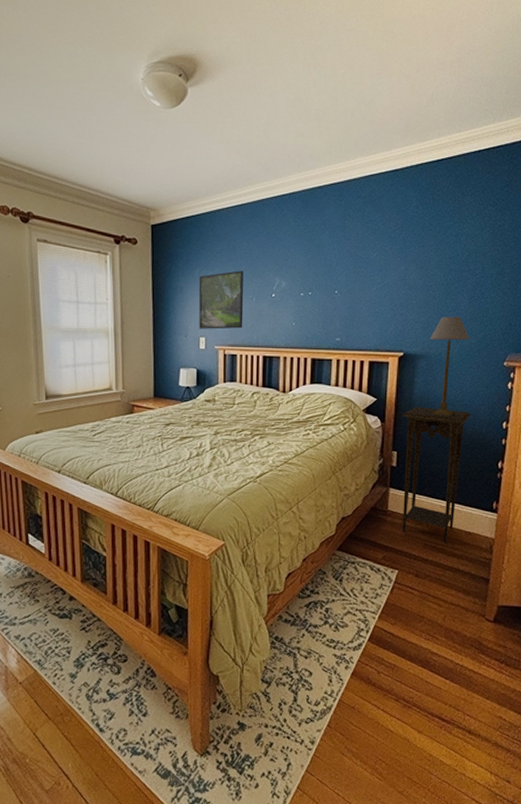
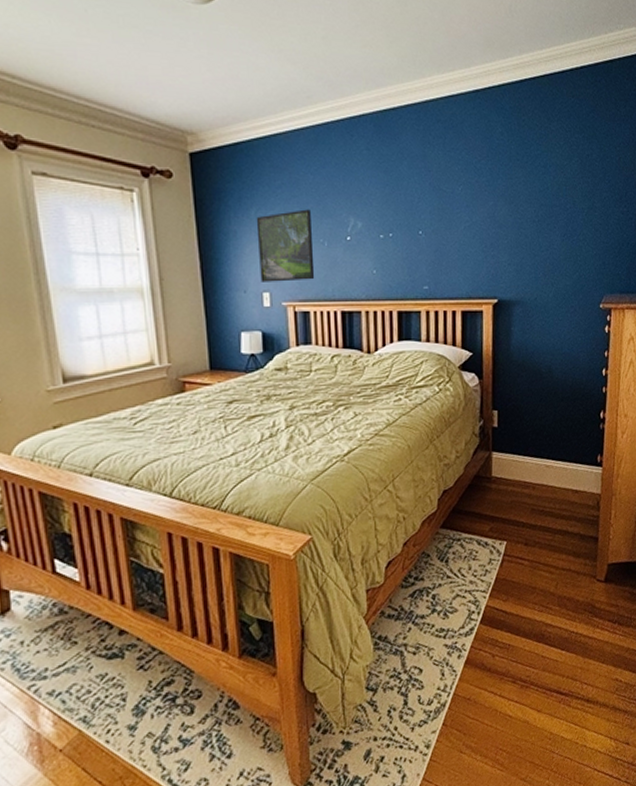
pedestal table: present [401,407,472,543] -> none [500,359,571,505]
table lamp: present [430,316,470,416] -> none [524,256,565,367]

